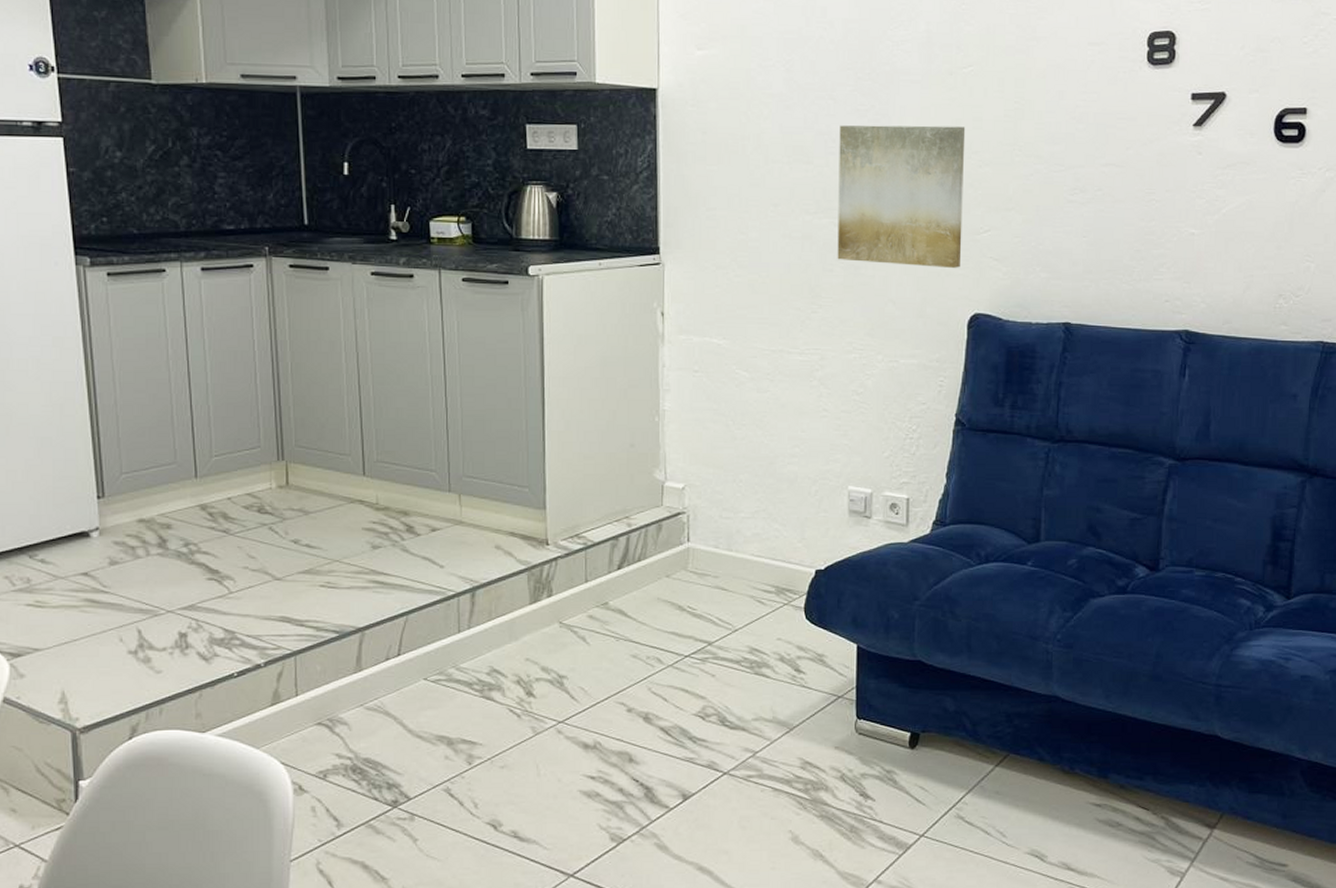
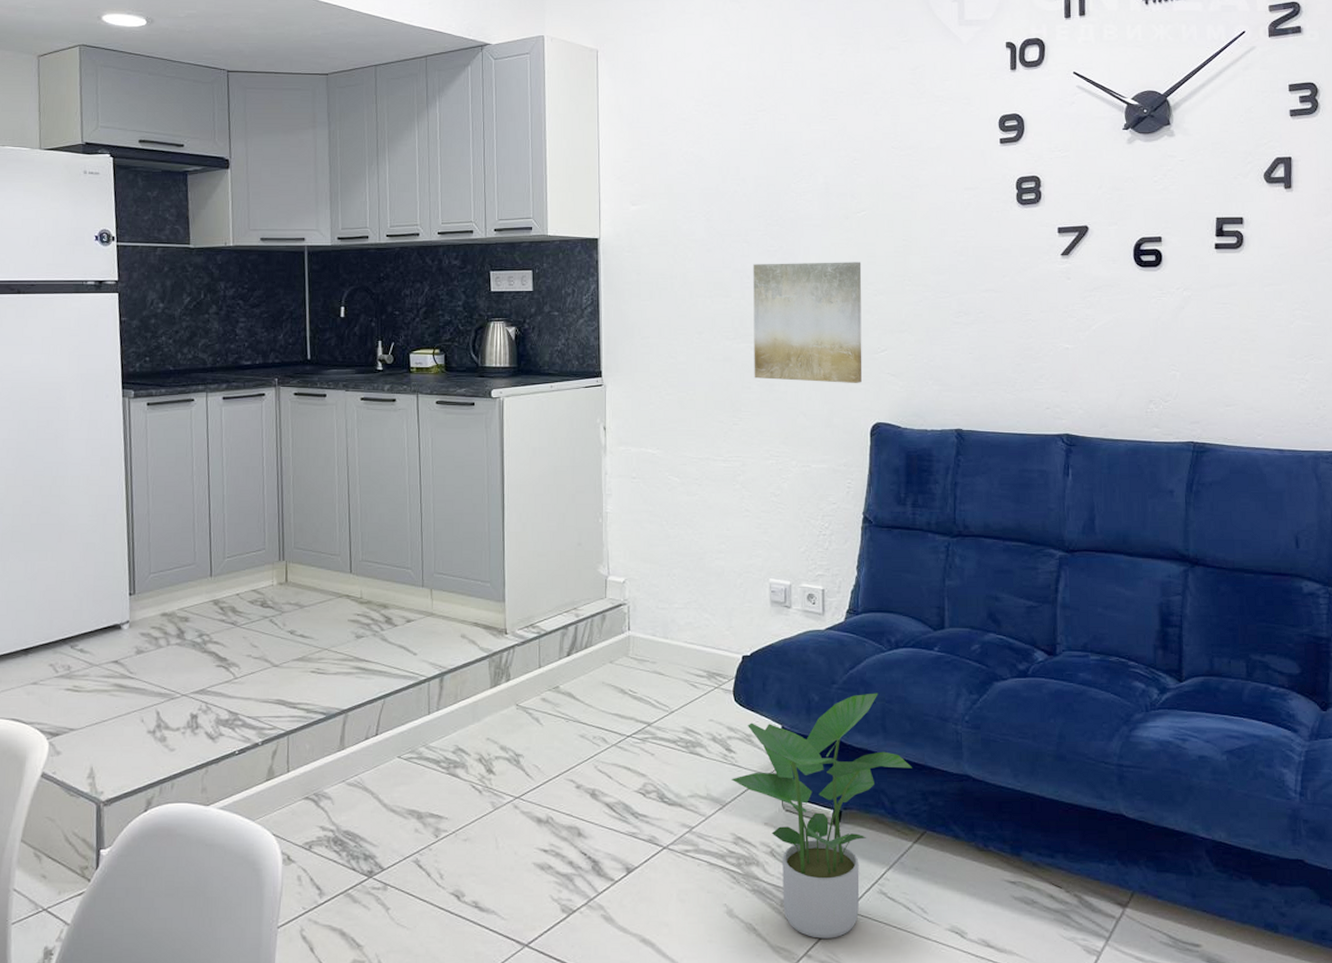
potted plant: none [800,610,997,864] -> present [732,693,912,939]

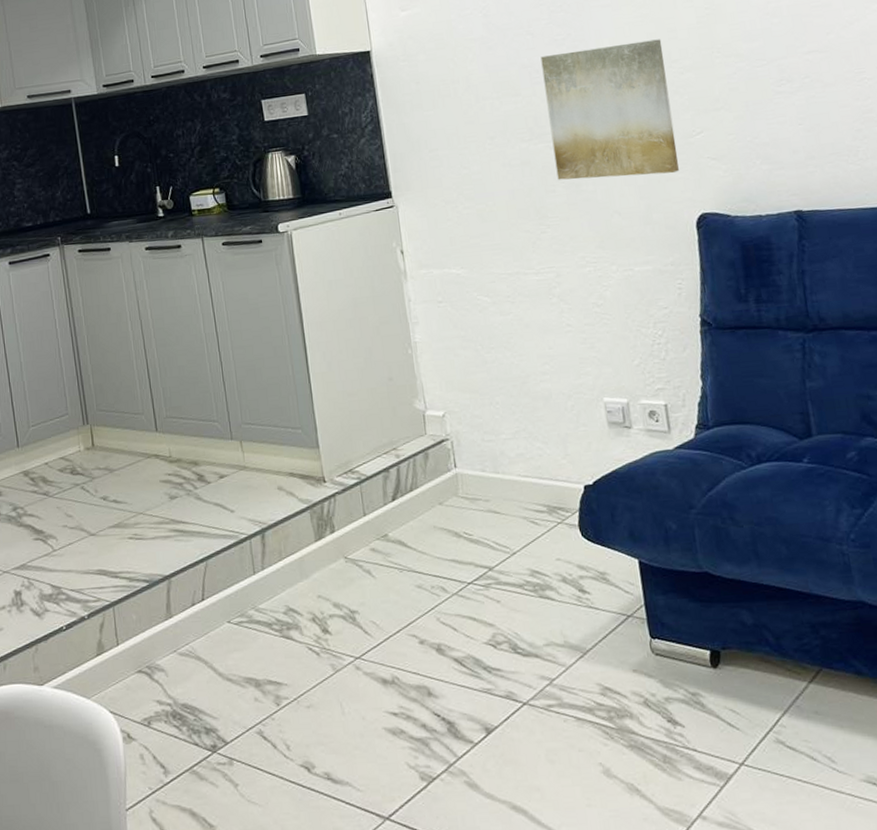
potted plant: present [732,693,912,939] -> none [589,515,795,797]

